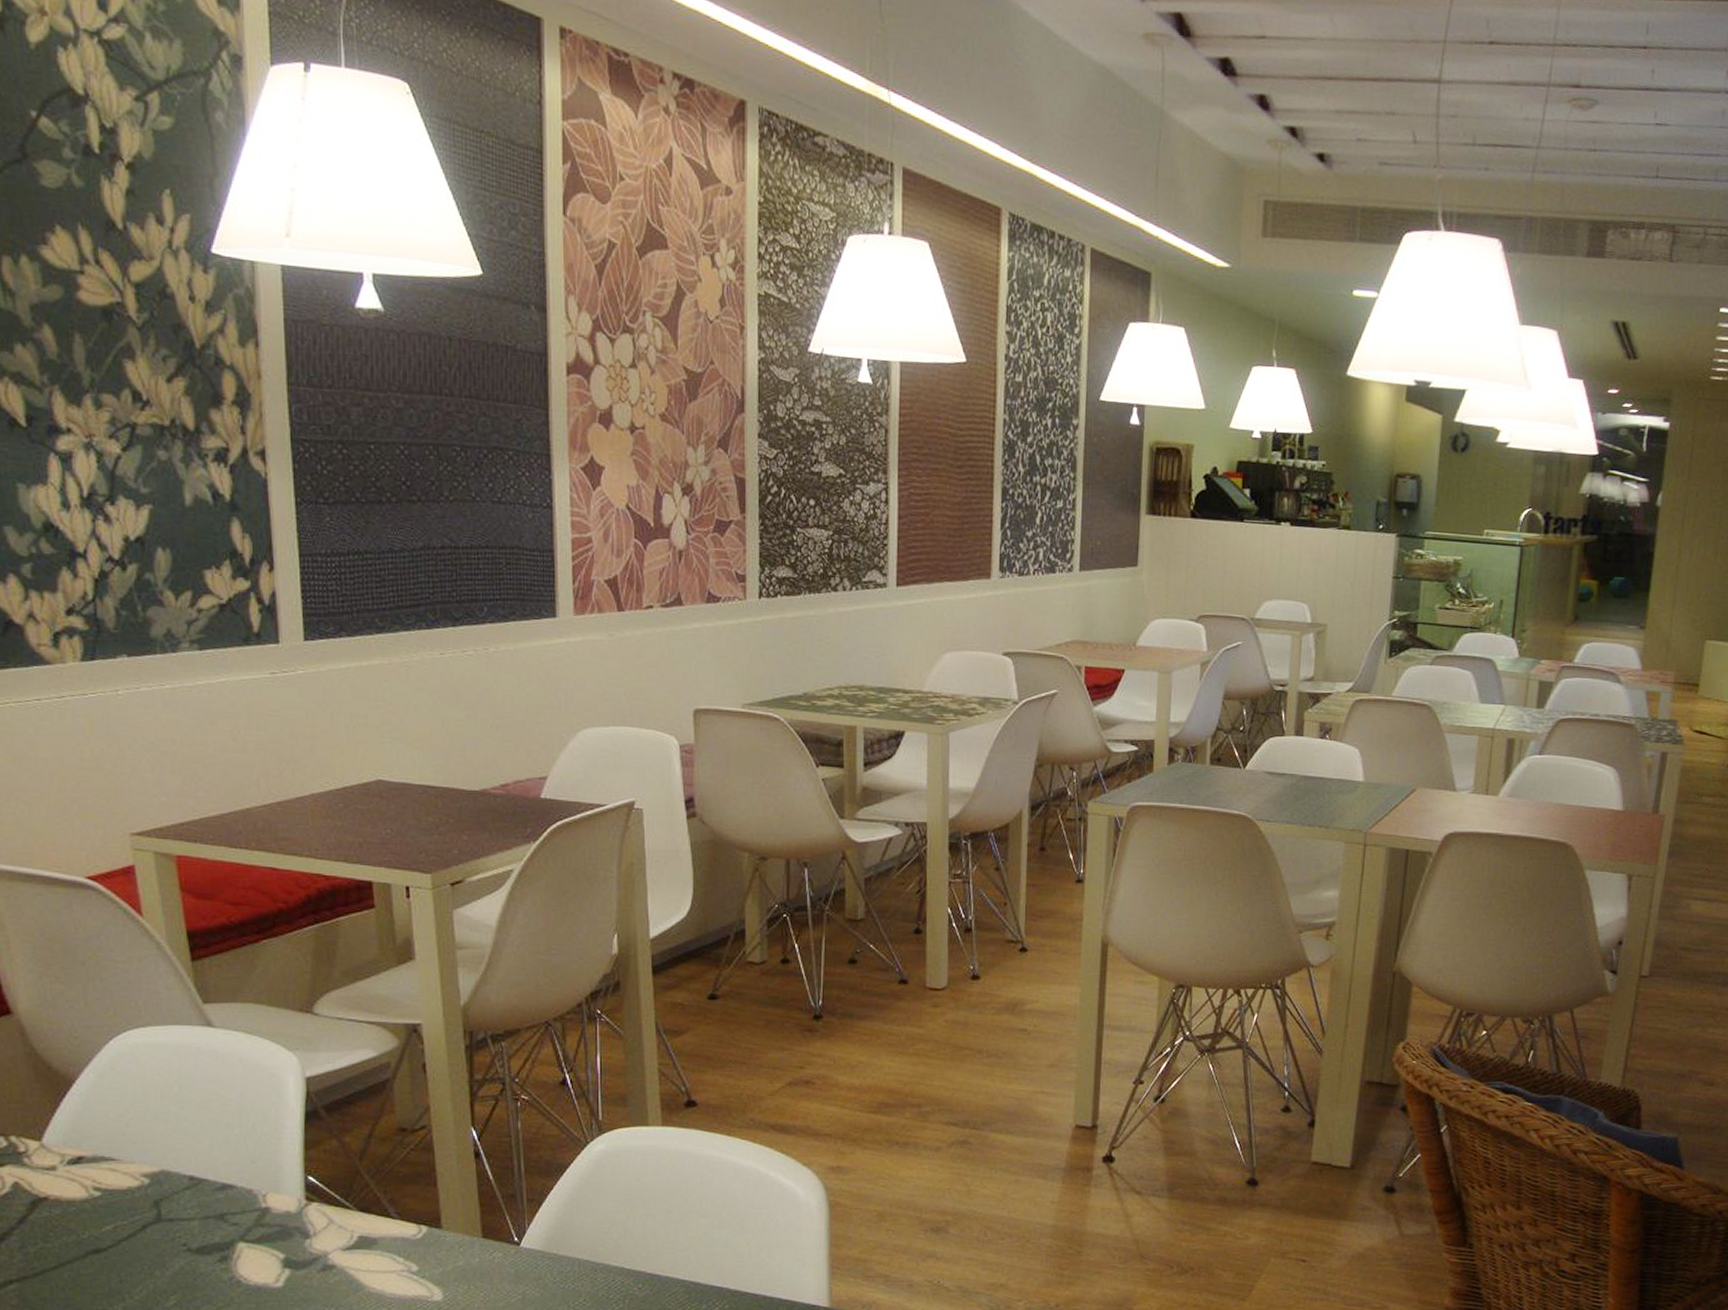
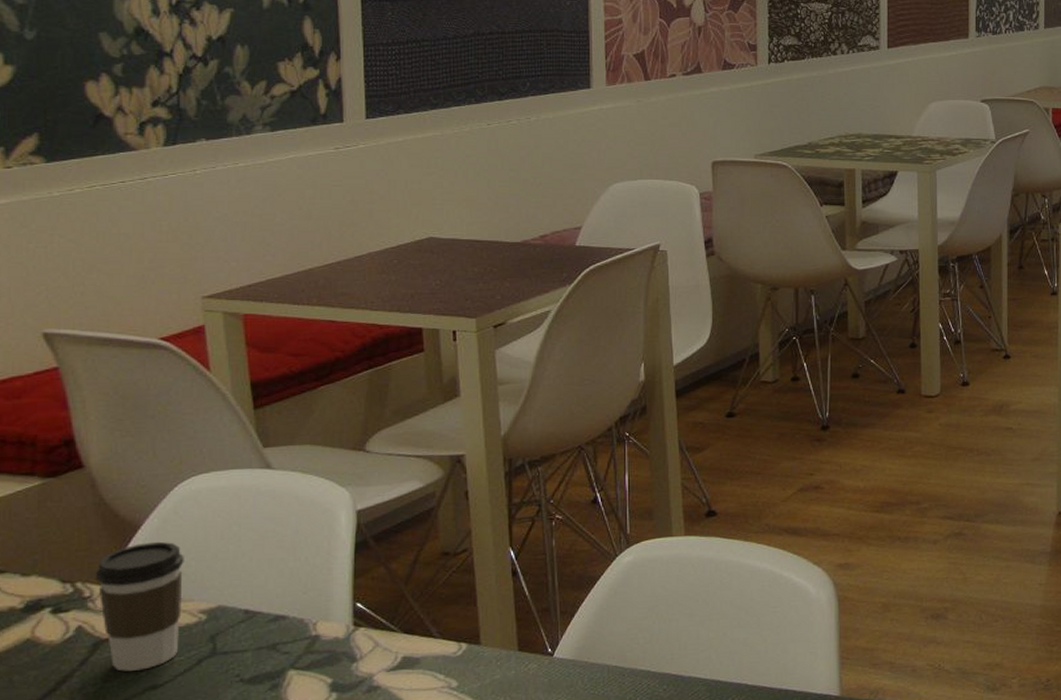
coffee cup: none [29,1098,123,1232] -> present [95,541,184,671]

